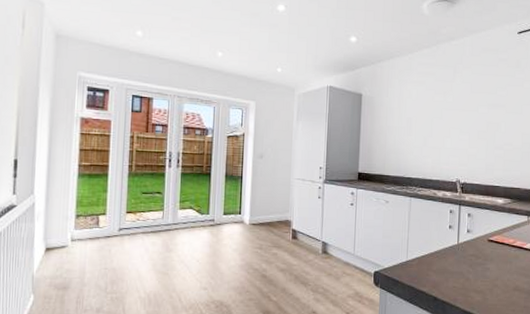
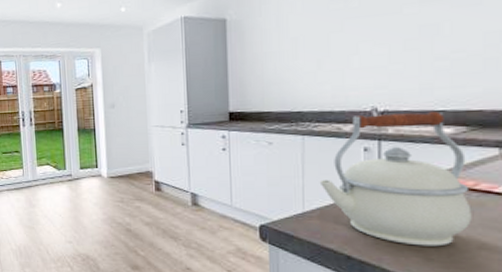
kettle: none [419,185,511,289] -> present [319,112,472,247]

